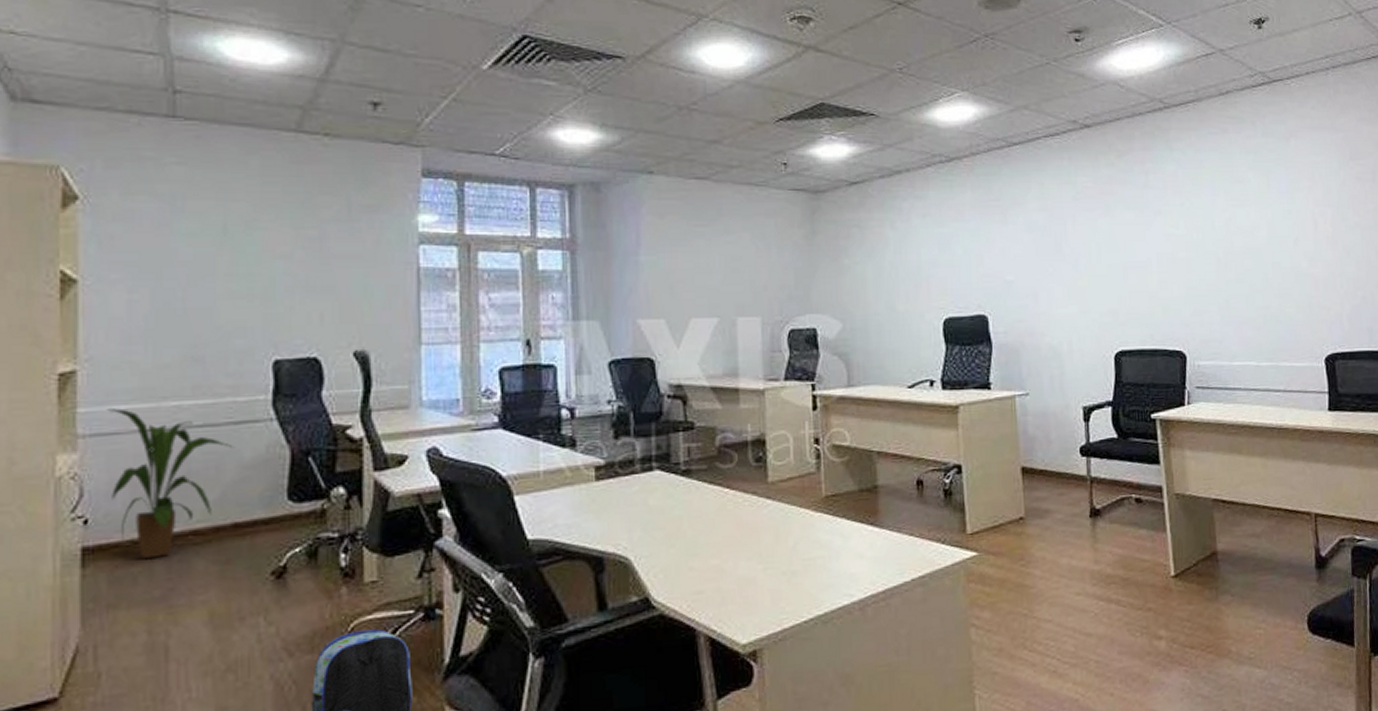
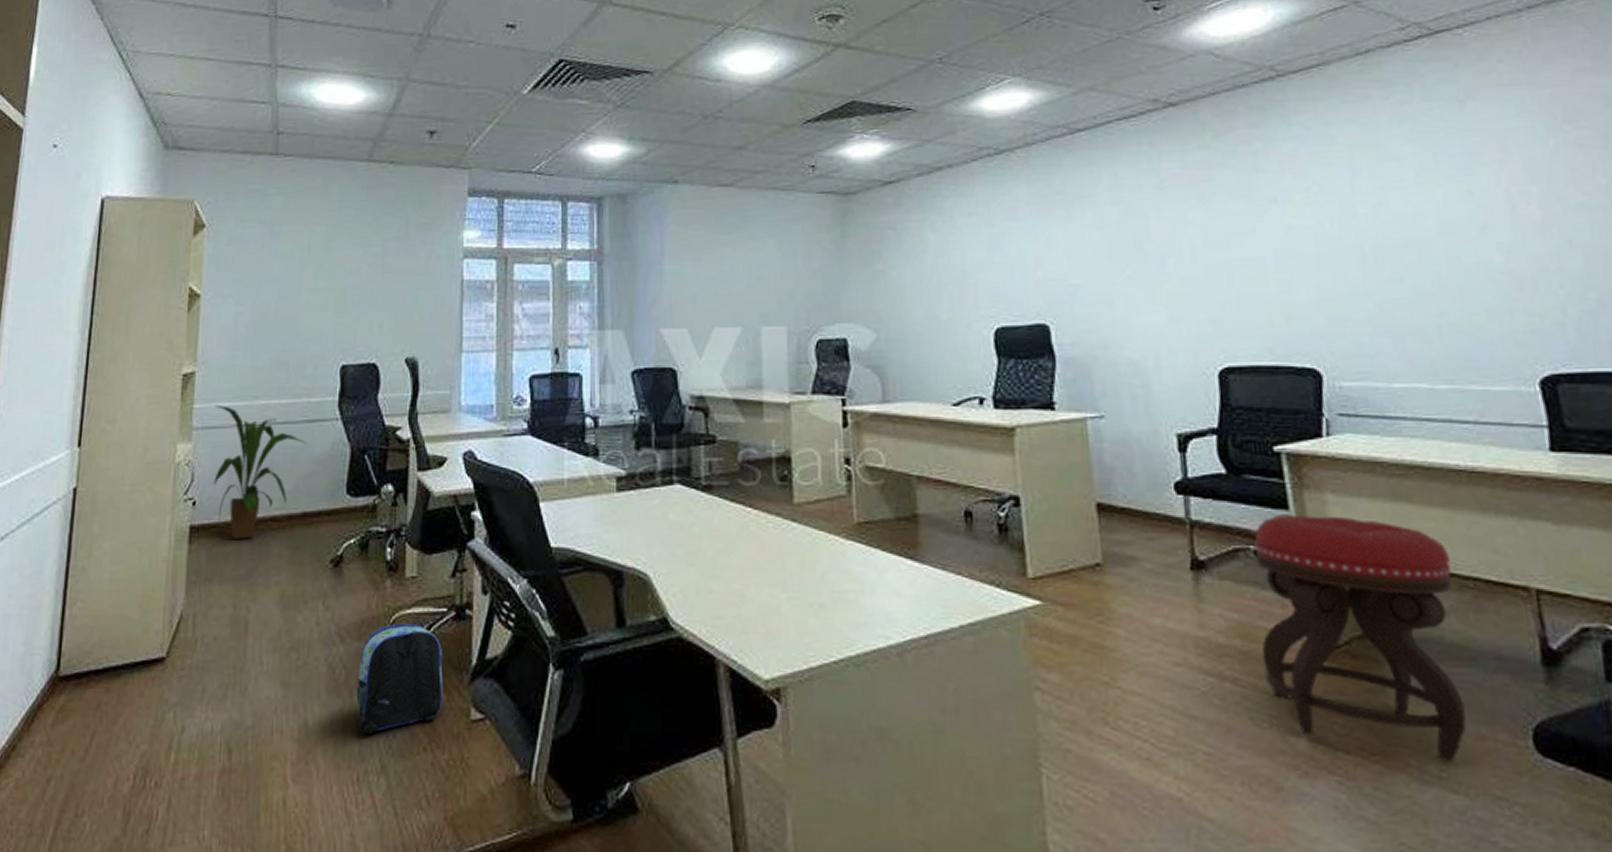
stool: none [1135,467,1268,646] -> present [1254,514,1467,762]

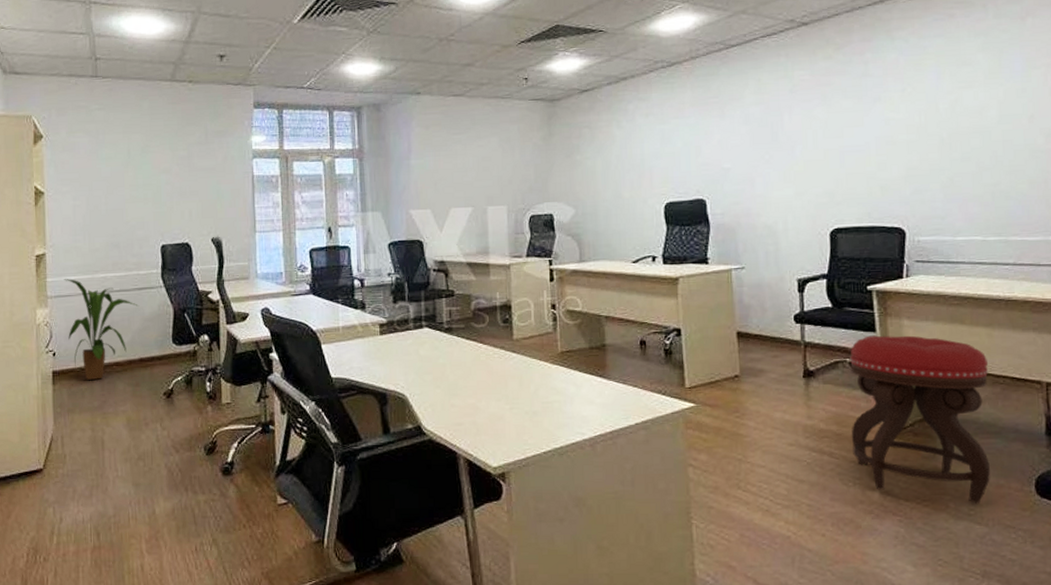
backpack: present [356,623,443,734] -> none [190,437,256,517]

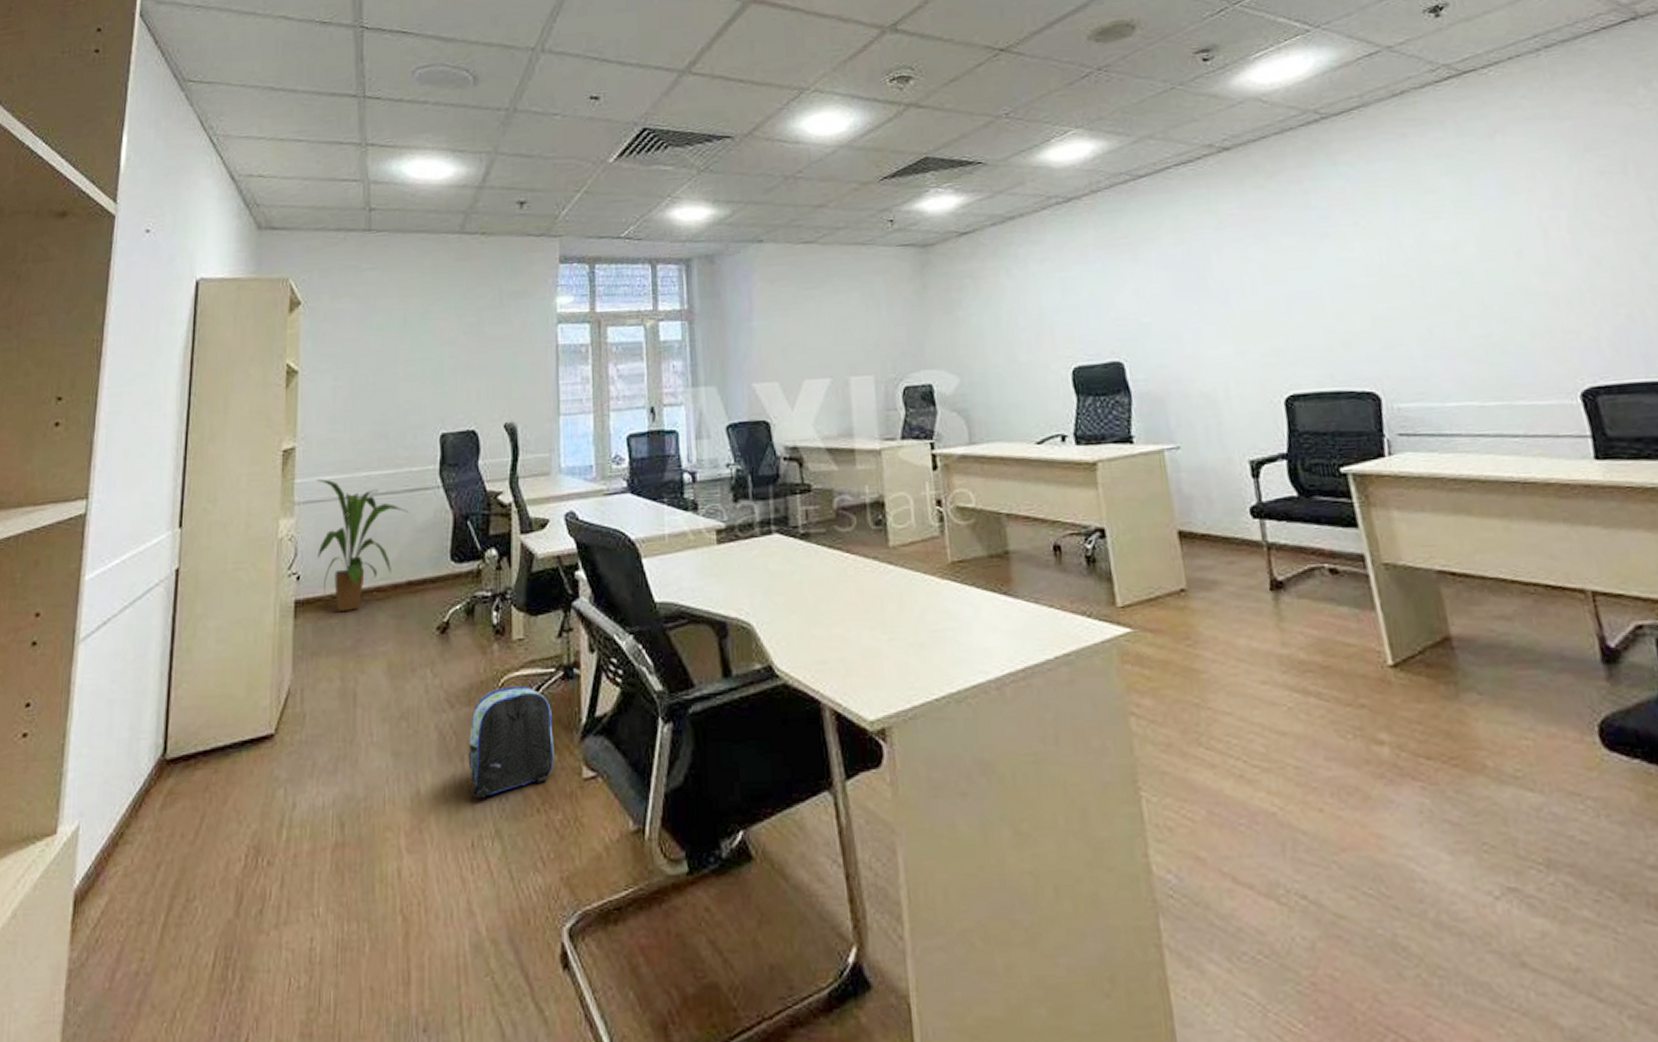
backpack: none [190,437,256,517] -> present [468,685,554,799]
stool: present [850,335,990,503] -> none [1328,531,1537,761]

